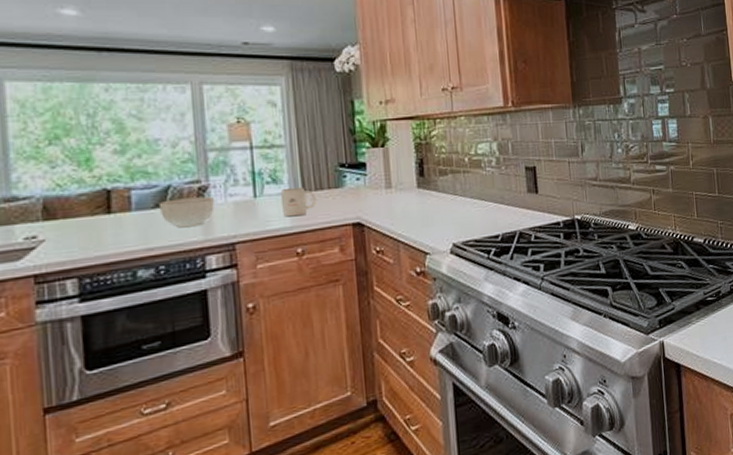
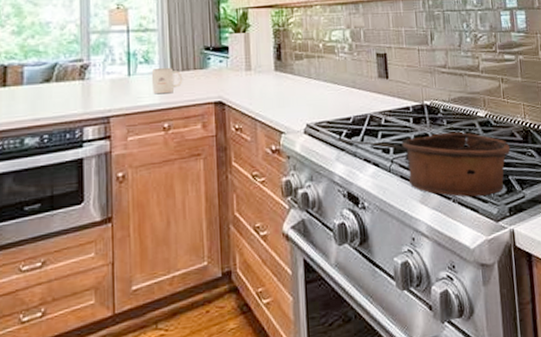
bowl: present [158,196,214,228] -> none [46,74,93,102]
cooking pot: none [483,246,661,312] -> present [334,131,511,197]

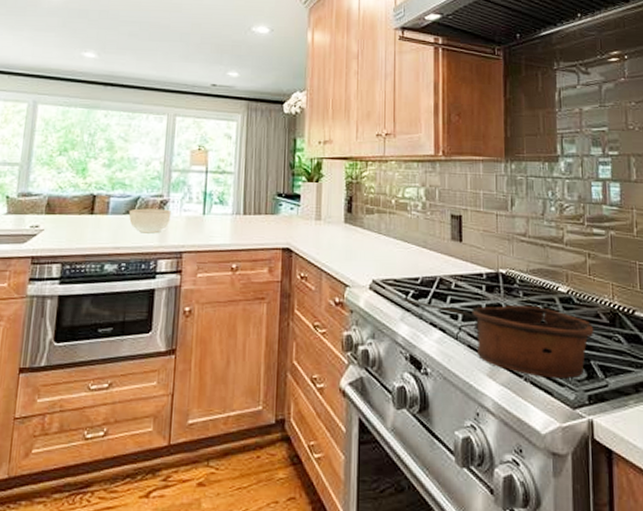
bowl: none [46,74,93,102] -> present [128,208,171,234]
mug: present [151,67,183,95] -> none [224,209,254,236]

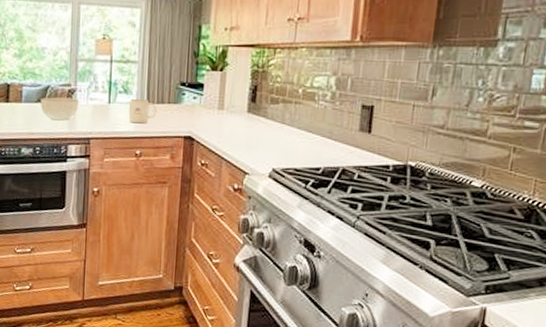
mug: none [224,209,254,236] -> present [128,98,157,124]
cooking pot: present [400,299,594,379] -> none [299,187,505,269]

